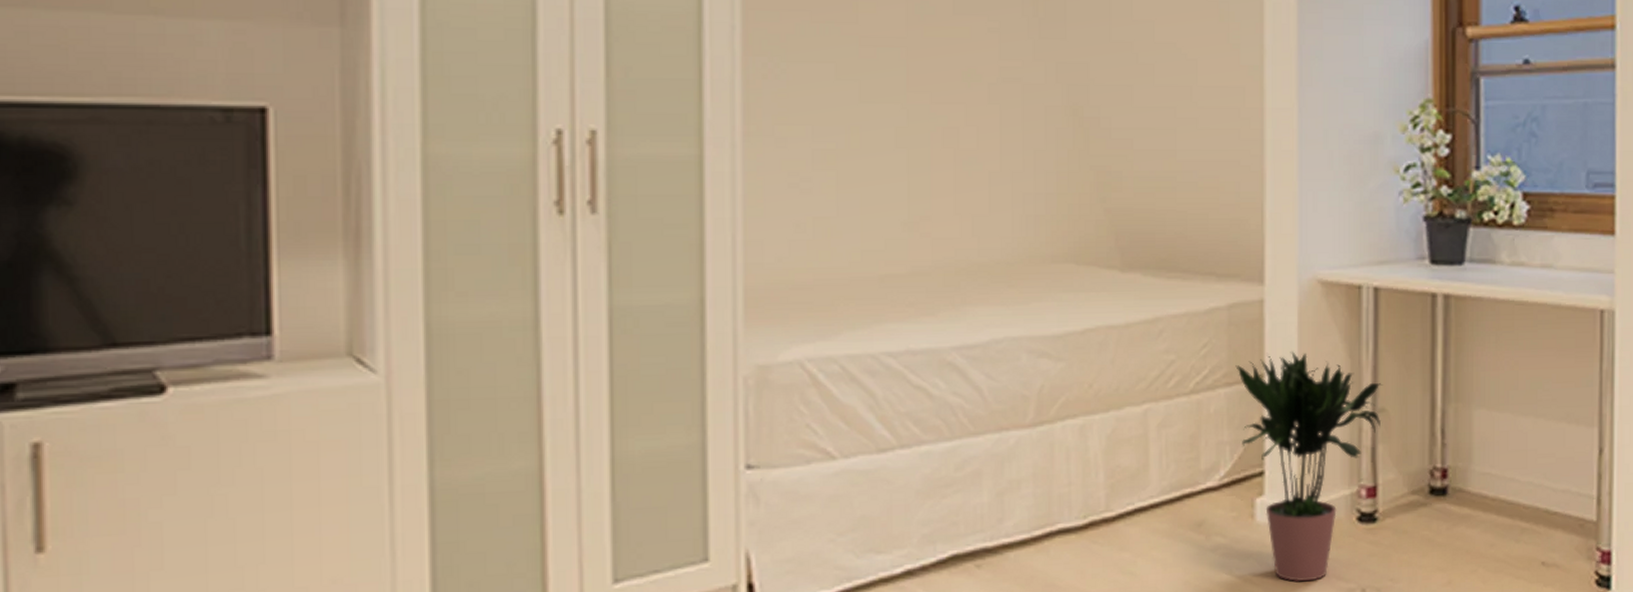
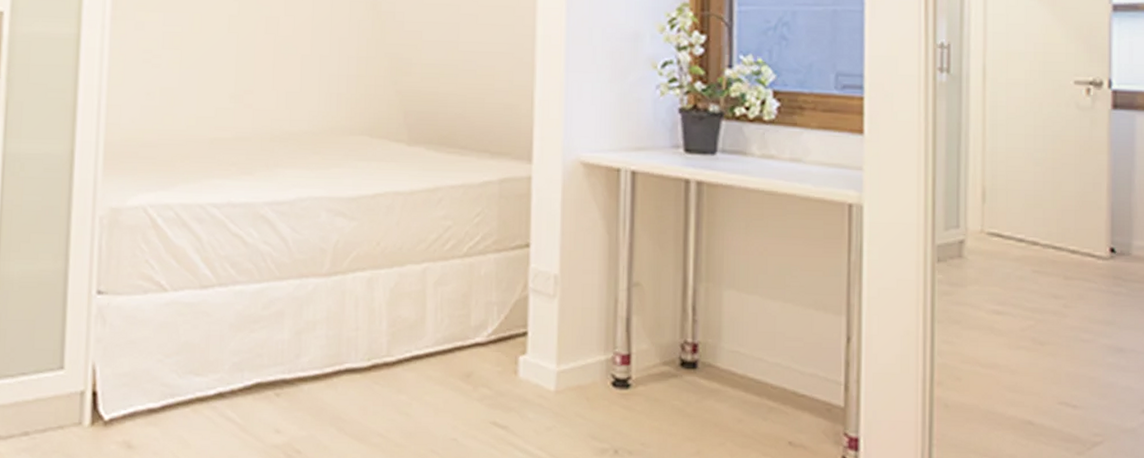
potted plant: present [1235,352,1383,582] -> none [504,225,638,438]

